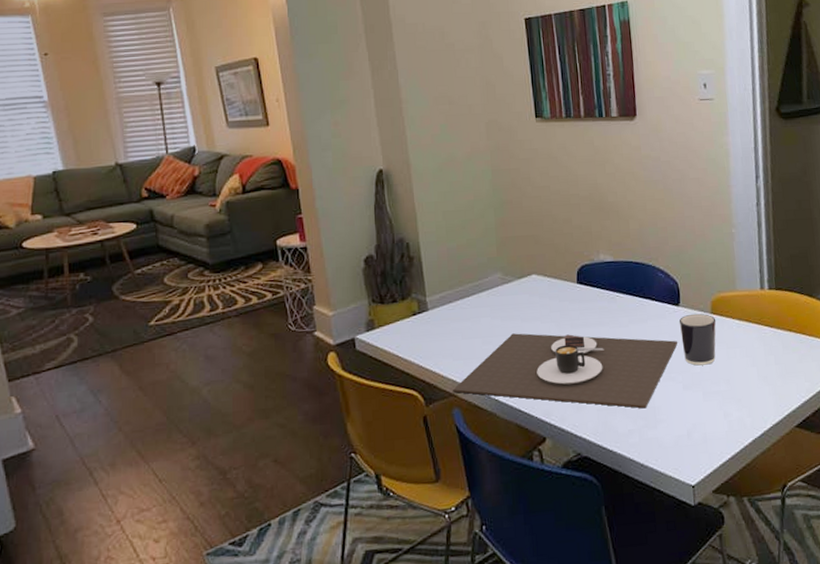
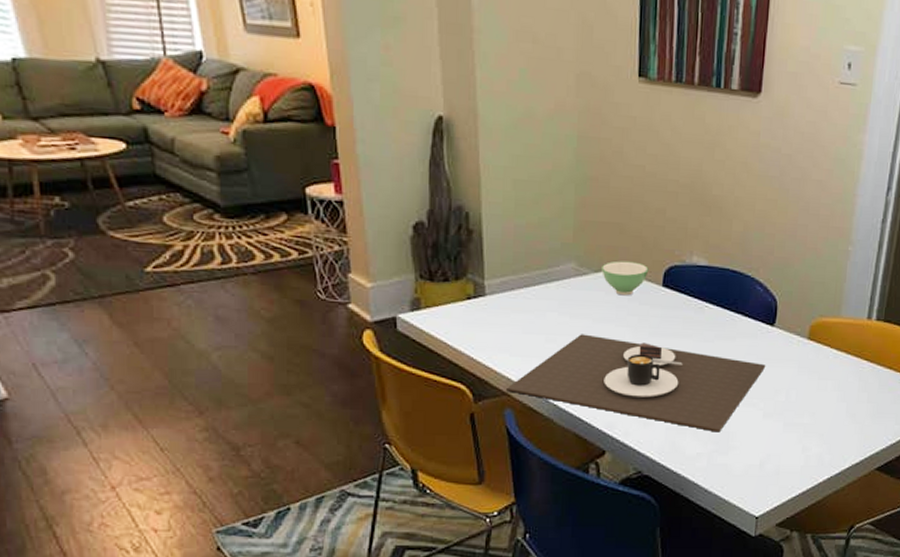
bowl: none [522,265,564,296] -> present [600,260,649,296]
mug: present [679,313,717,366] -> none [770,336,812,394]

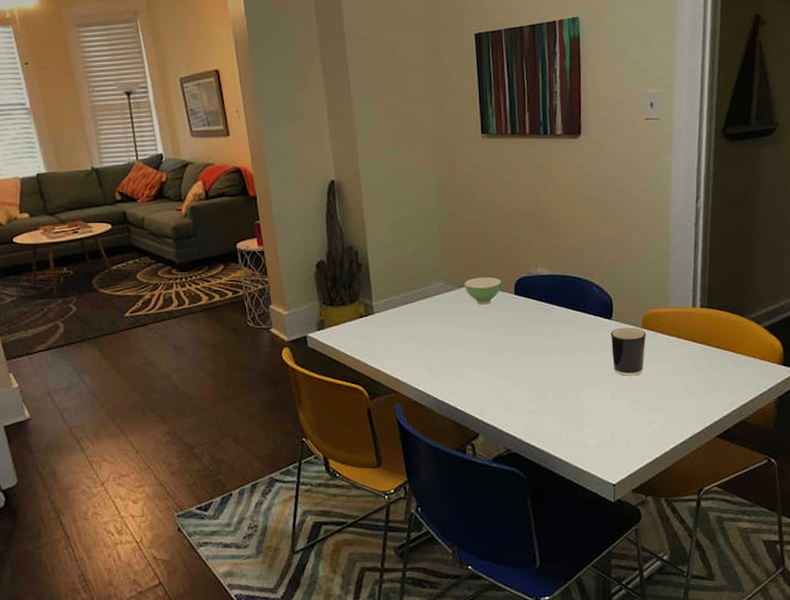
place setting: present [507,334,766,433] -> none [395,338,608,413]
mug: none [770,336,812,394] -> present [610,327,647,376]

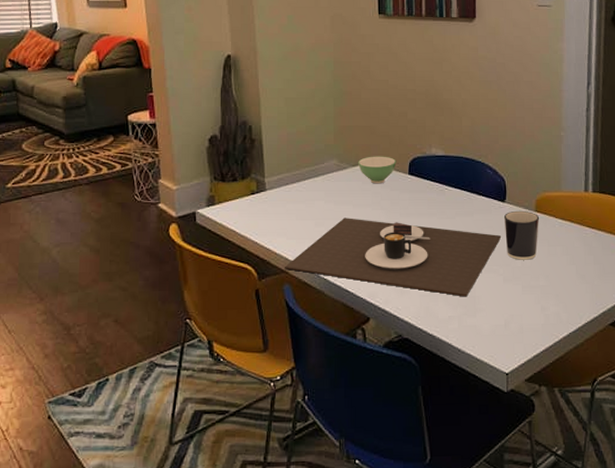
place setting: none [395,338,608,413] -> present [285,218,502,297]

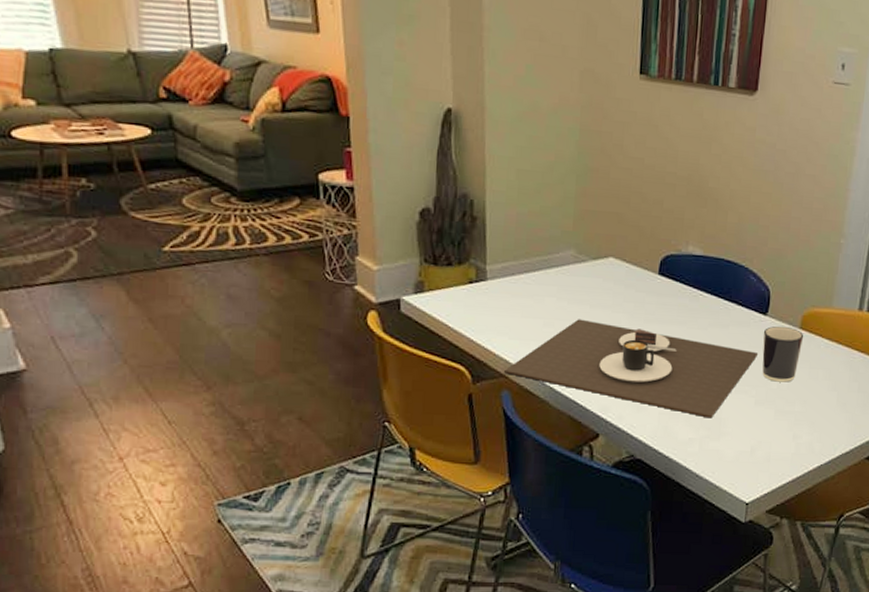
bowl: present [357,156,397,184] -> none [599,249,646,283]

